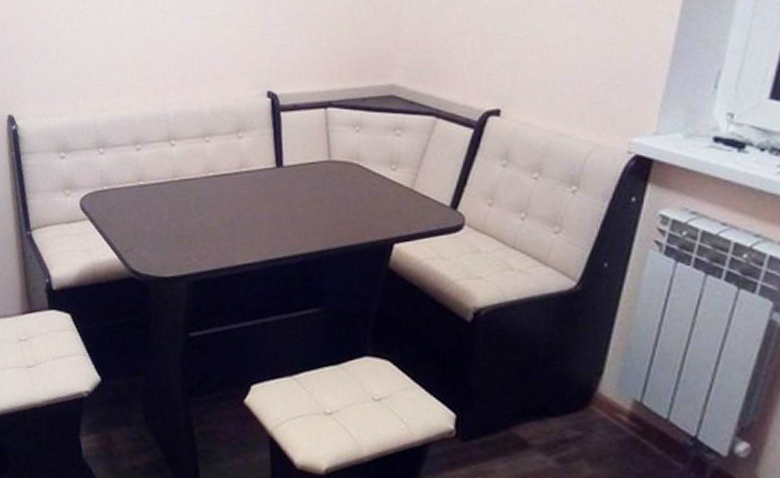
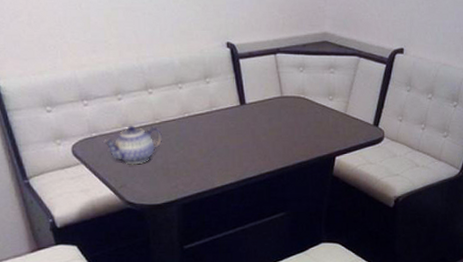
teapot: none [113,180,180,227] -> present [102,125,162,165]

